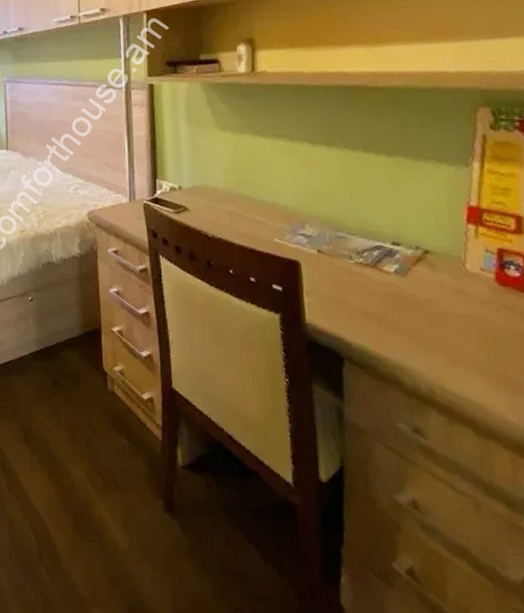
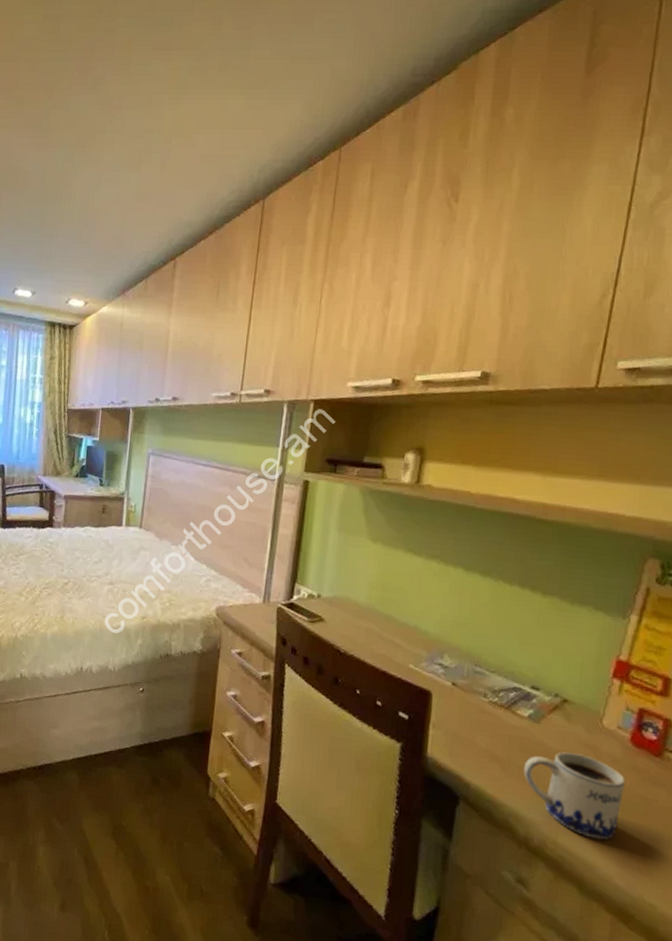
mug: none [399,300,499,380] -> present [523,751,625,840]

